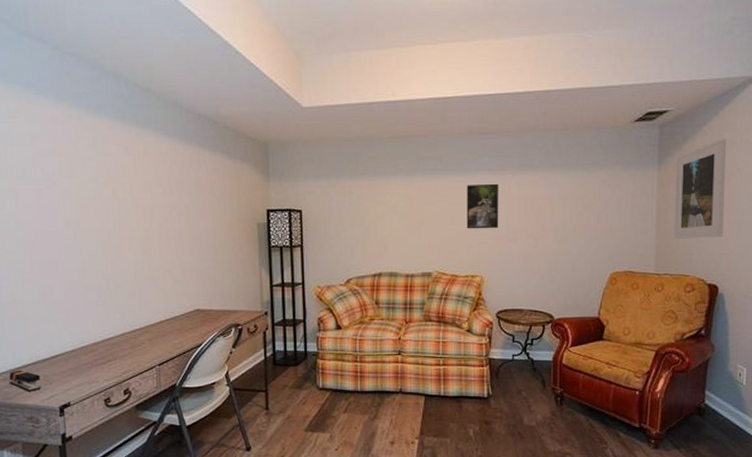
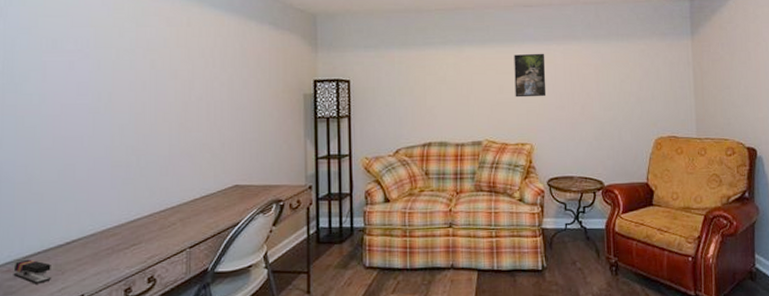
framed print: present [674,138,727,238] -> none [707,11,756,104]

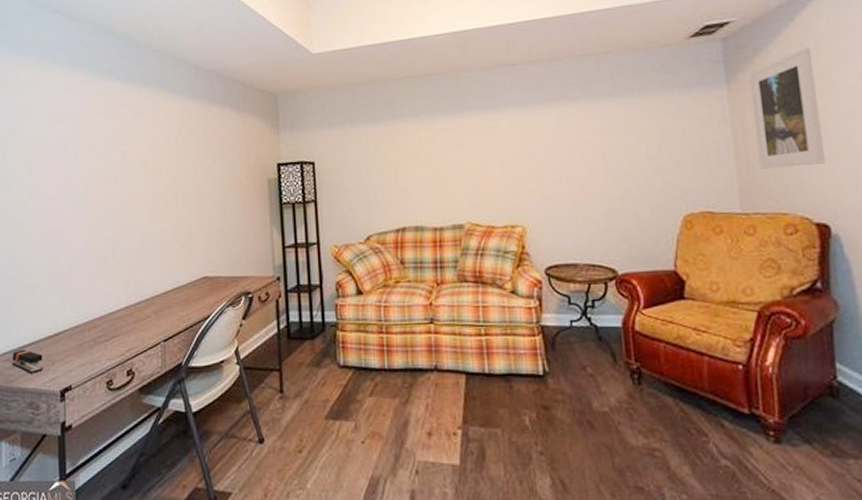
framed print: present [514,53,547,98] -> none [497,118,539,173]
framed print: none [707,11,756,104] -> present [749,46,825,169]

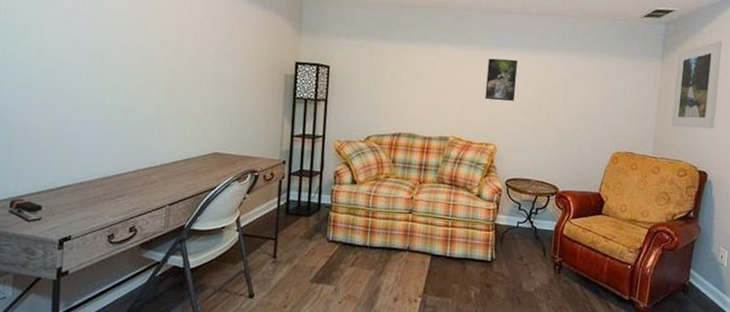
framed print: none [497,118,539,173] -> present [485,58,518,102]

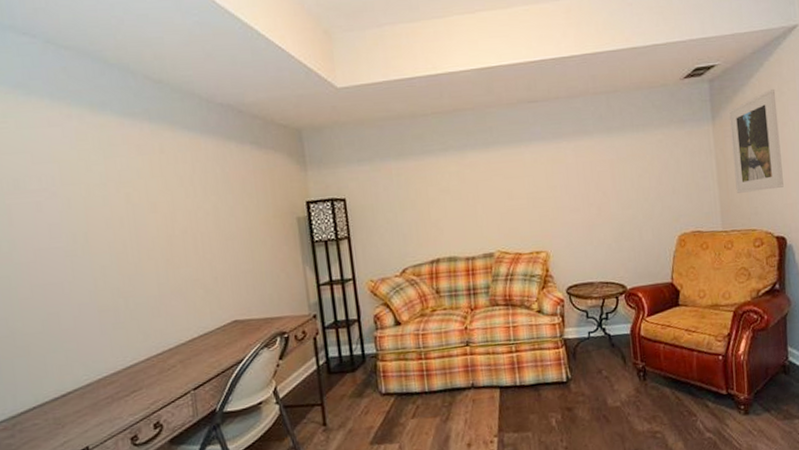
stapler: present [8,198,43,222] -> none [10,415,51,441]
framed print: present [485,58,518,102] -> none [521,152,560,203]

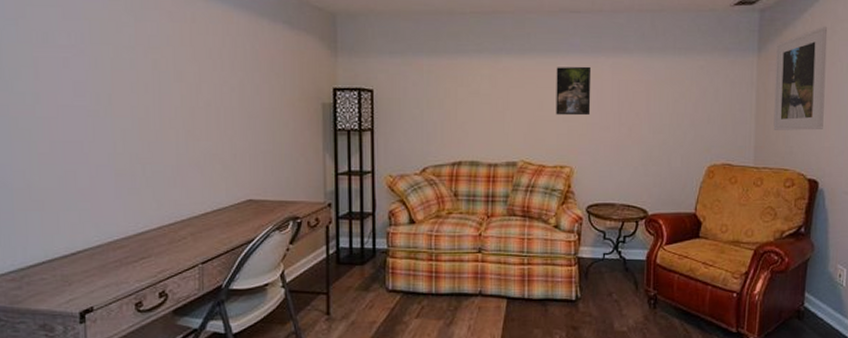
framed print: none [521,152,560,203] -> present [556,66,592,116]

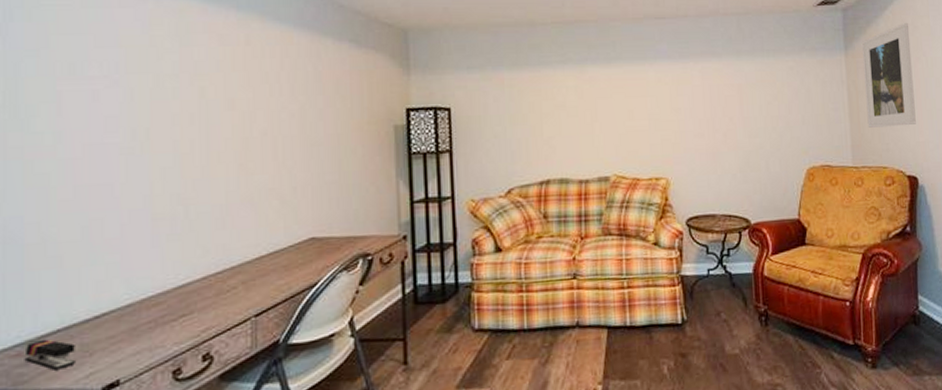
stapler: none [18,268,58,294] -> present [24,339,75,370]
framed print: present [556,66,592,116] -> none [645,72,683,125]

